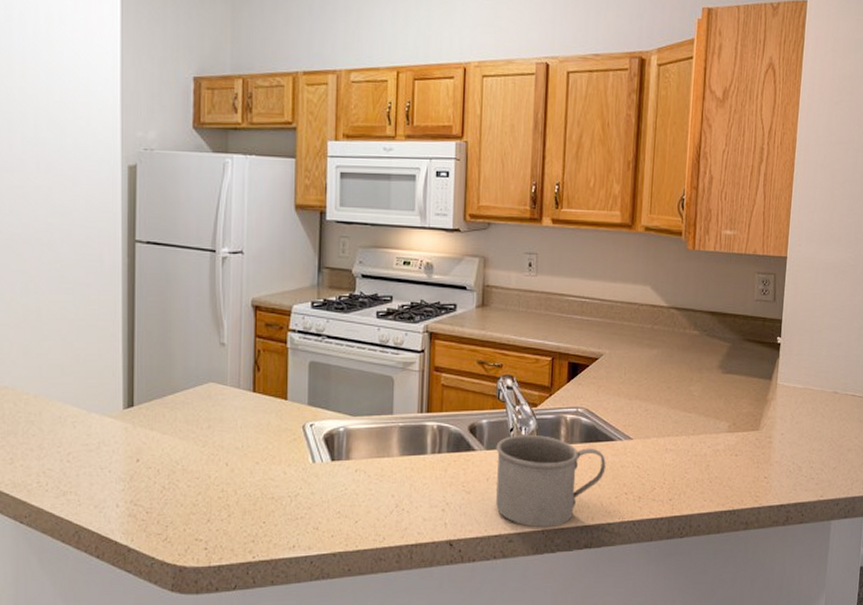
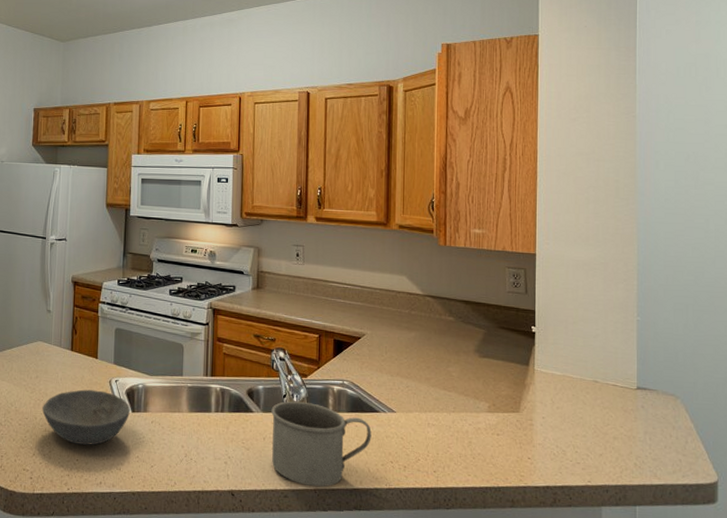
bowl: none [218,438,329,504] -> present [42,389,130,445]

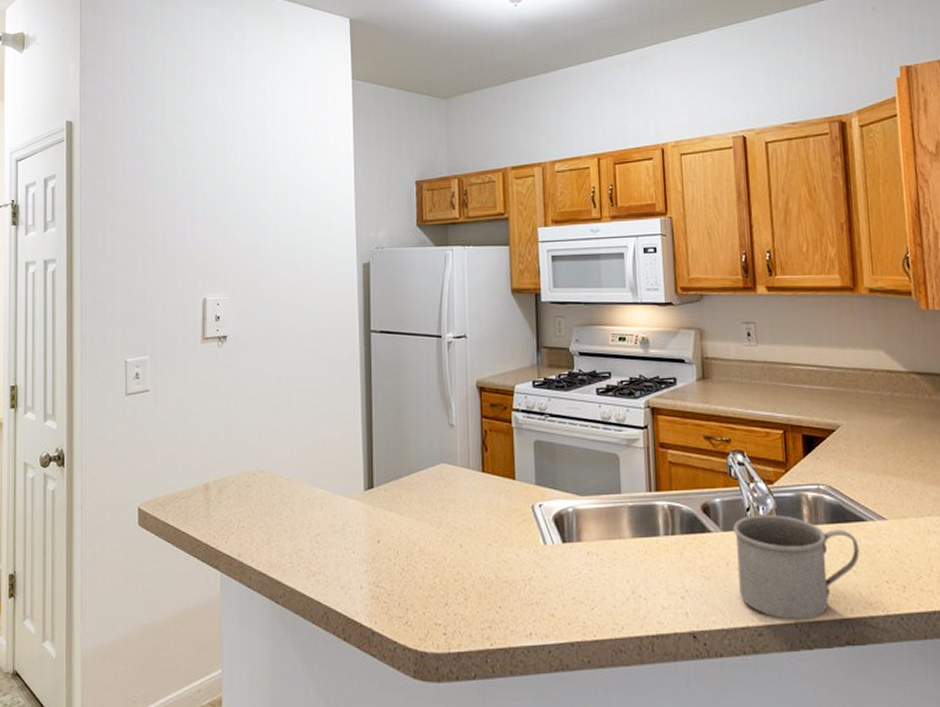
bowl: present [42,389,130,445] -> none [452,519,560,588]

